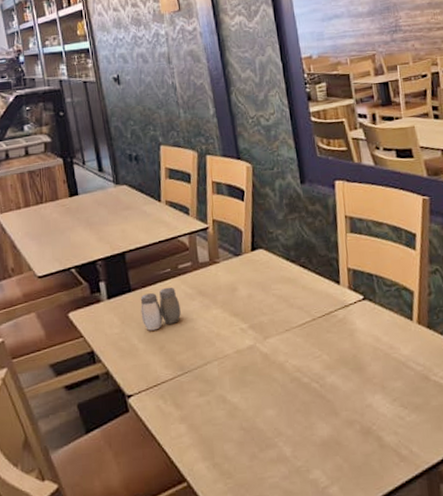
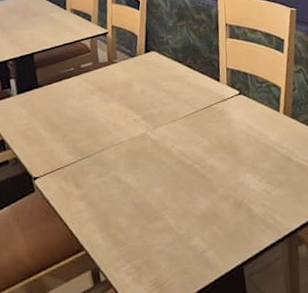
salt and pepper shaker: present [140,287,181,331] -> none [46,83,82,122]

